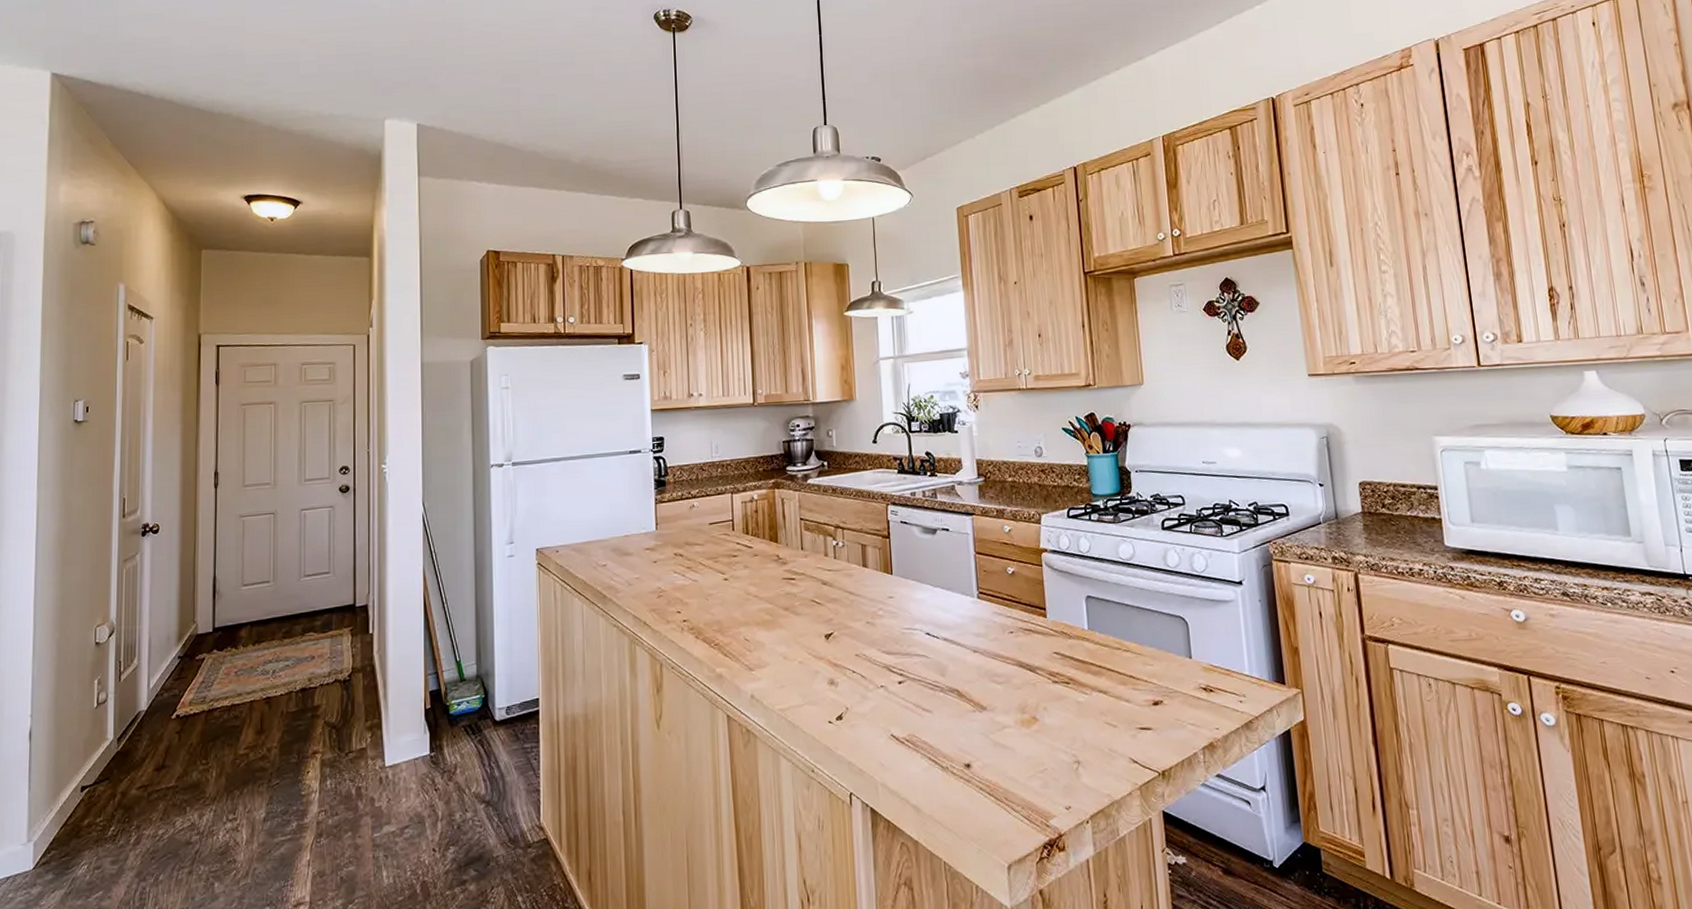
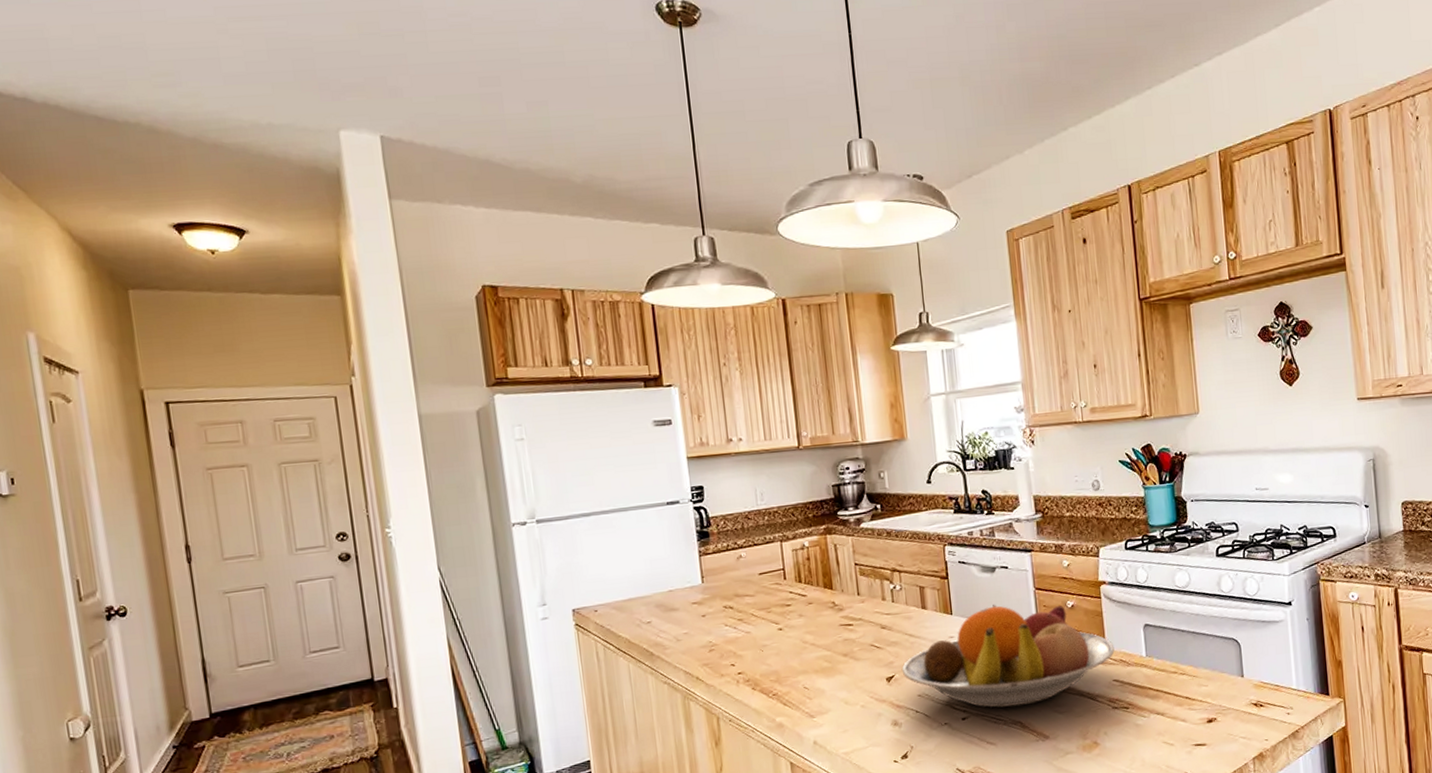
fruit bowl: none [840,567,1056,674] -> present [901,605,1115,708]

